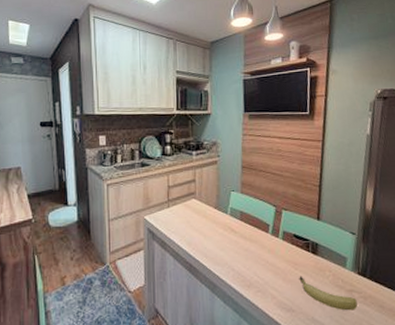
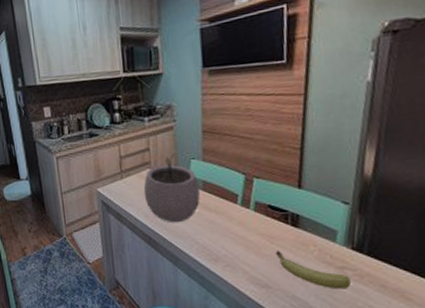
plant pot: none [187,186,237,251] -> present [143,154,200,223]

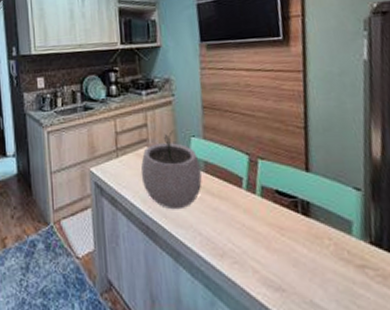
fruit: present [276,250,351,289] -> none [287,244,374,294]

